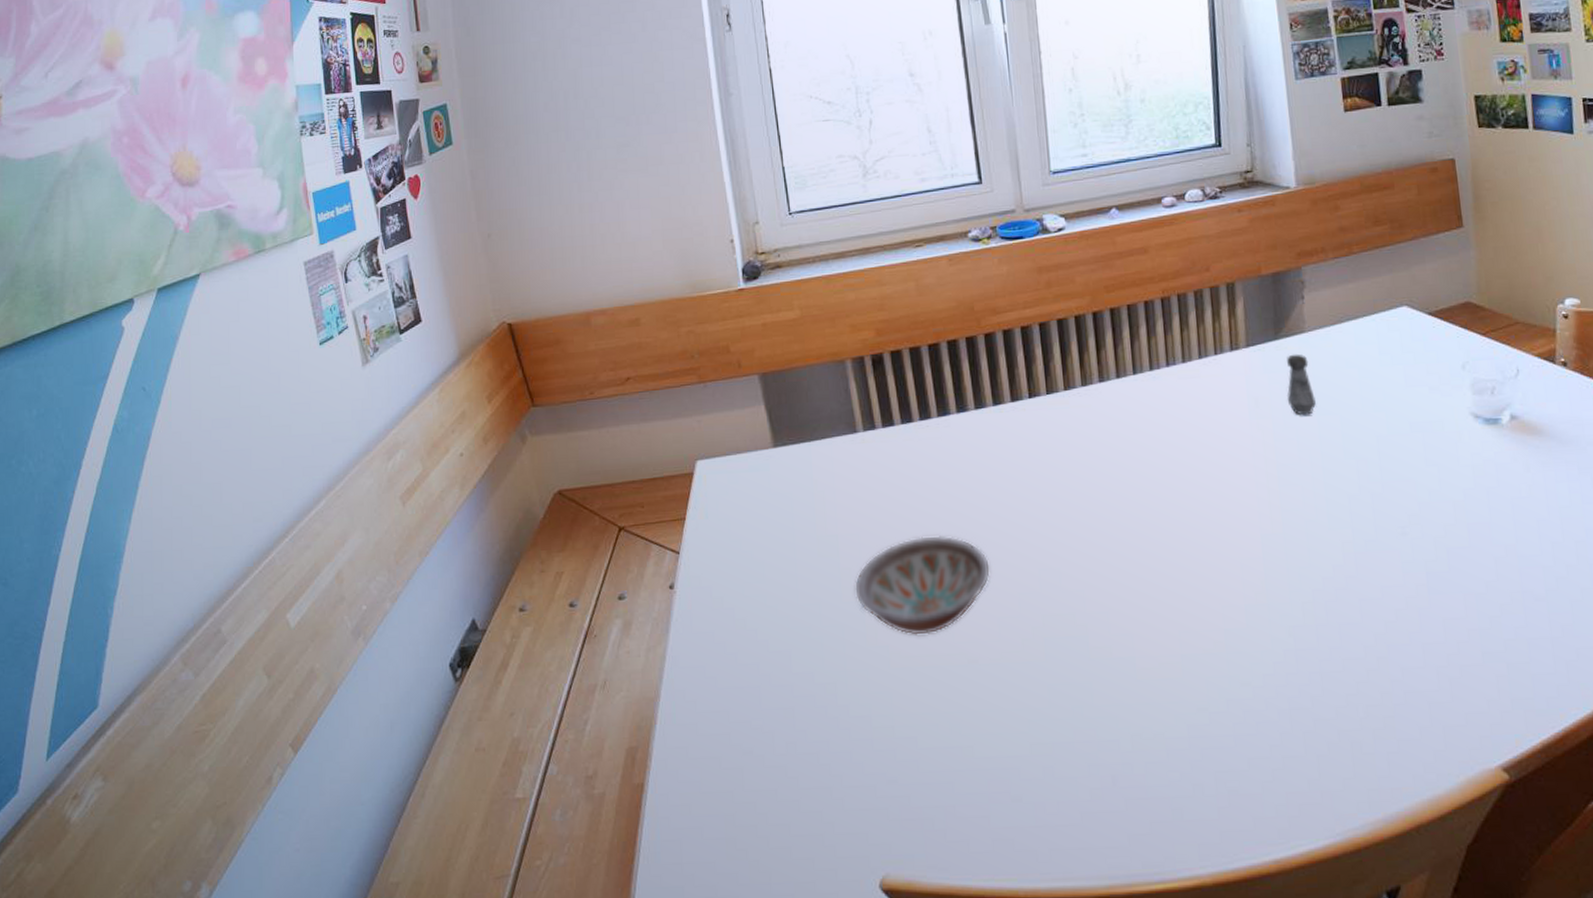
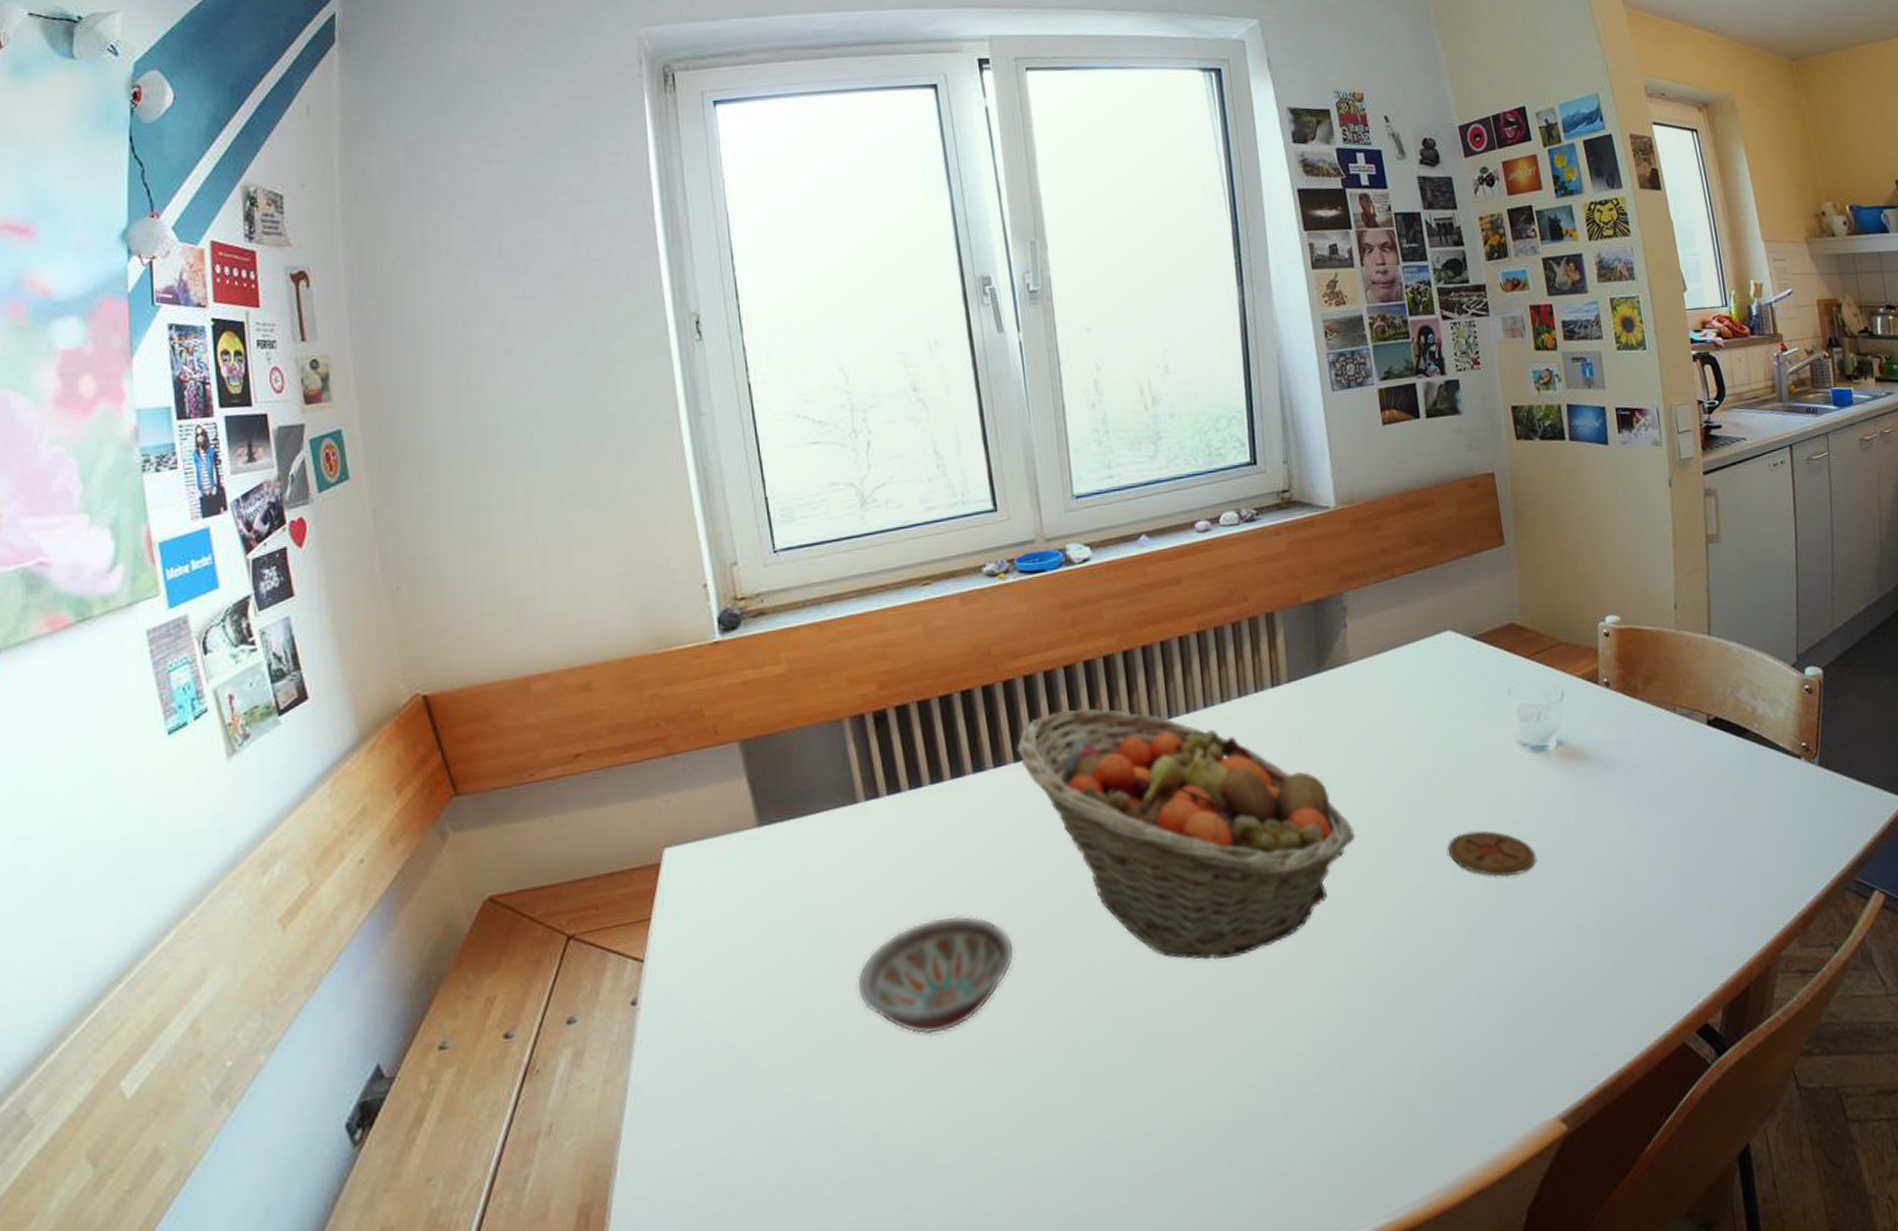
fruit basket: none [995,361,1307,593] -> present [1016,708,1356,960]
salt shaker: present [1286,354,1316,416] -> none [1331,687,1362,754]
coaster: none [1397,494,1486,540] -> present [1448,830,1536,877]

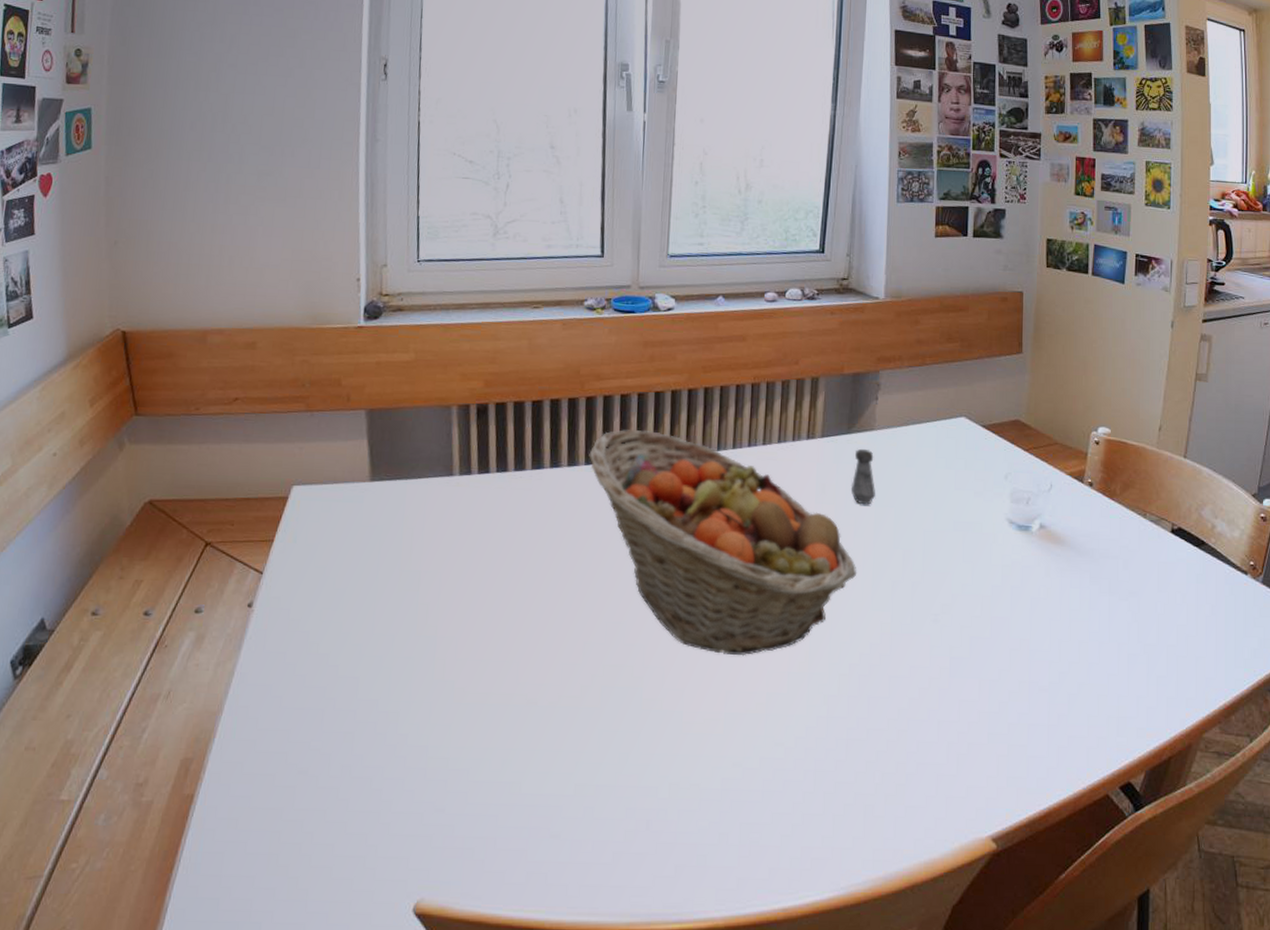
bowl: present [856,915,1015,1035] -> none [428,580,562,674]
salt shaker: none [1331,687,1362,754] -> present [850,448,875,505]
coaster: present [1448,830,1536,877] -> none [932,587,1007,630]

